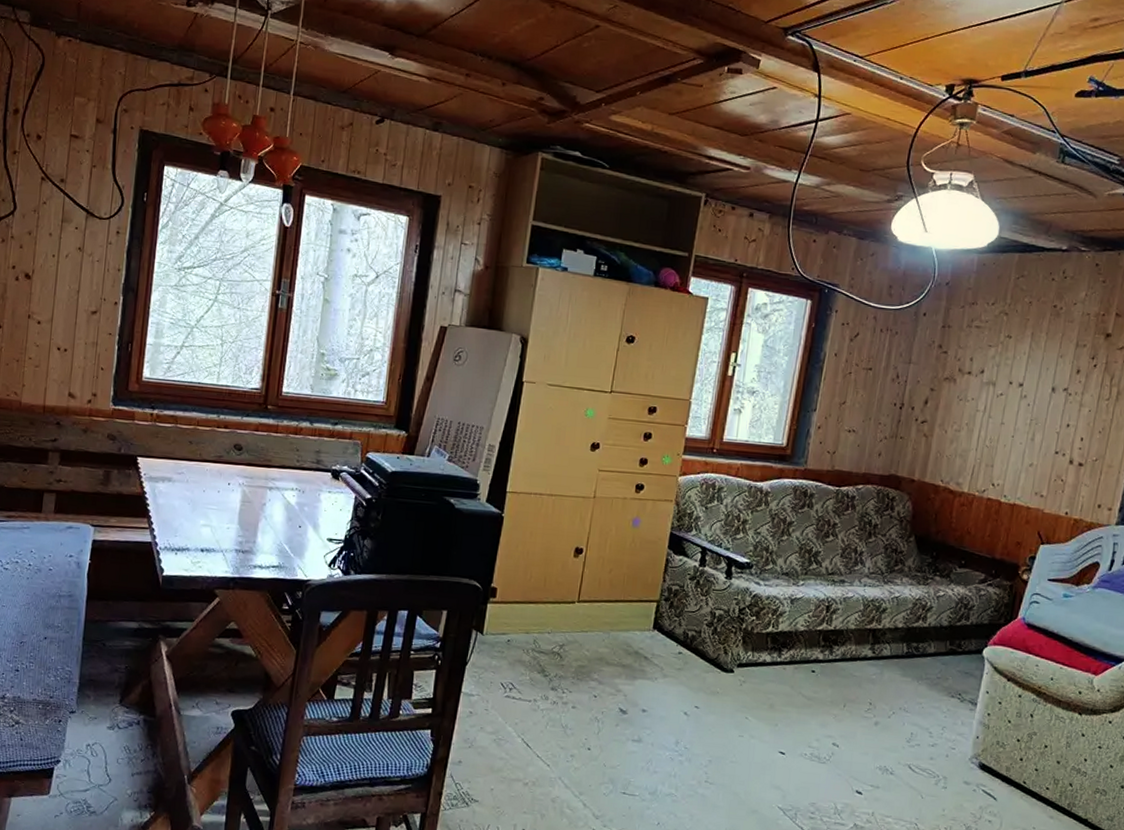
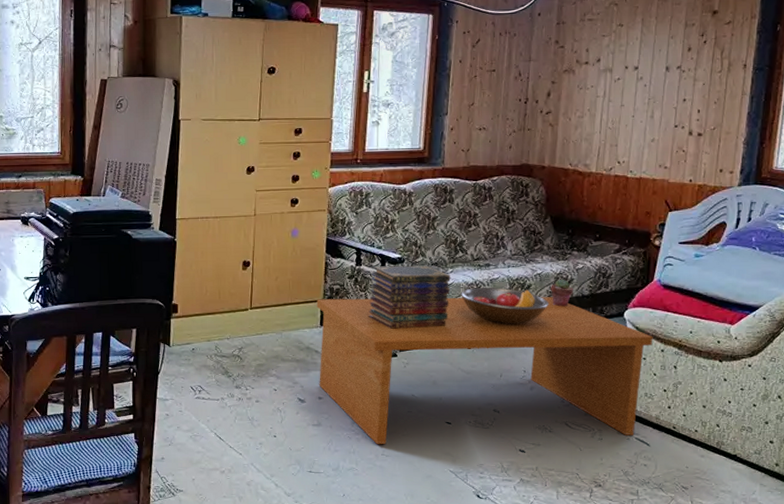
coffee table: none [644,599,1012,787] -> present [316,297,653,444]
book stack: none [707,569,801,645] -> present [368,265,450,329]
fruit bowl: none [810,604,904,651] -> present [461,287,548,324]
potted succulent: none [907,605,933,637] -> present [551,279,574,307]

